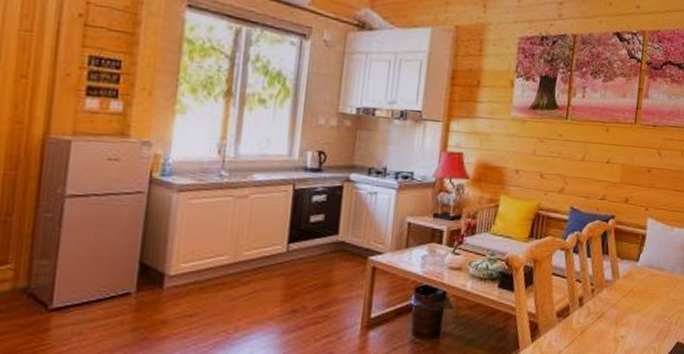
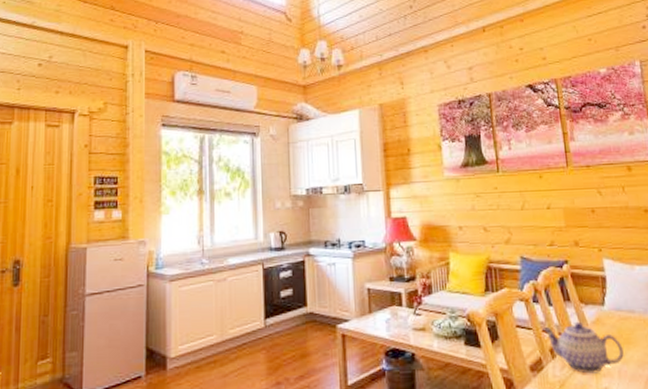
teapot: none [576,274,646,323] -> present [542,321,624,374]

